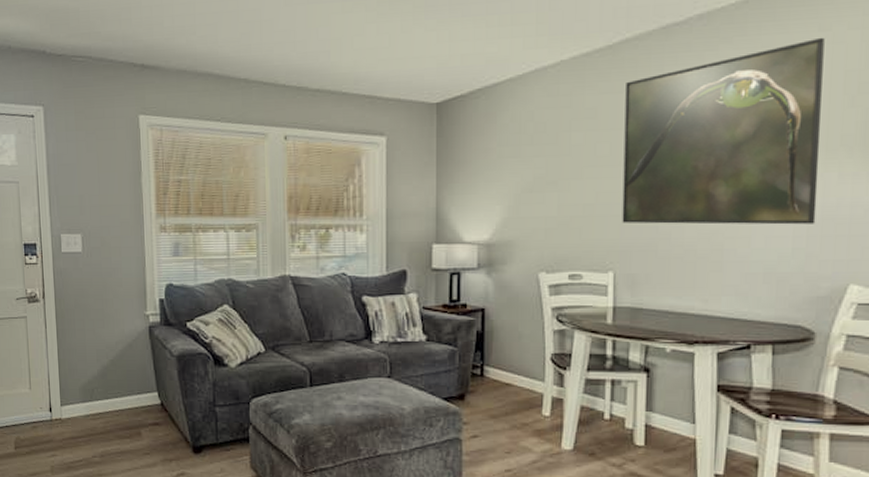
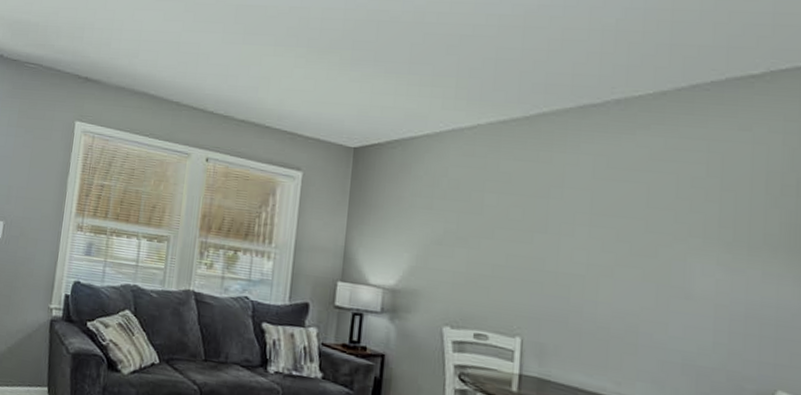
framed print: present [622,37,825,225] -> none [532,136,745,321]

